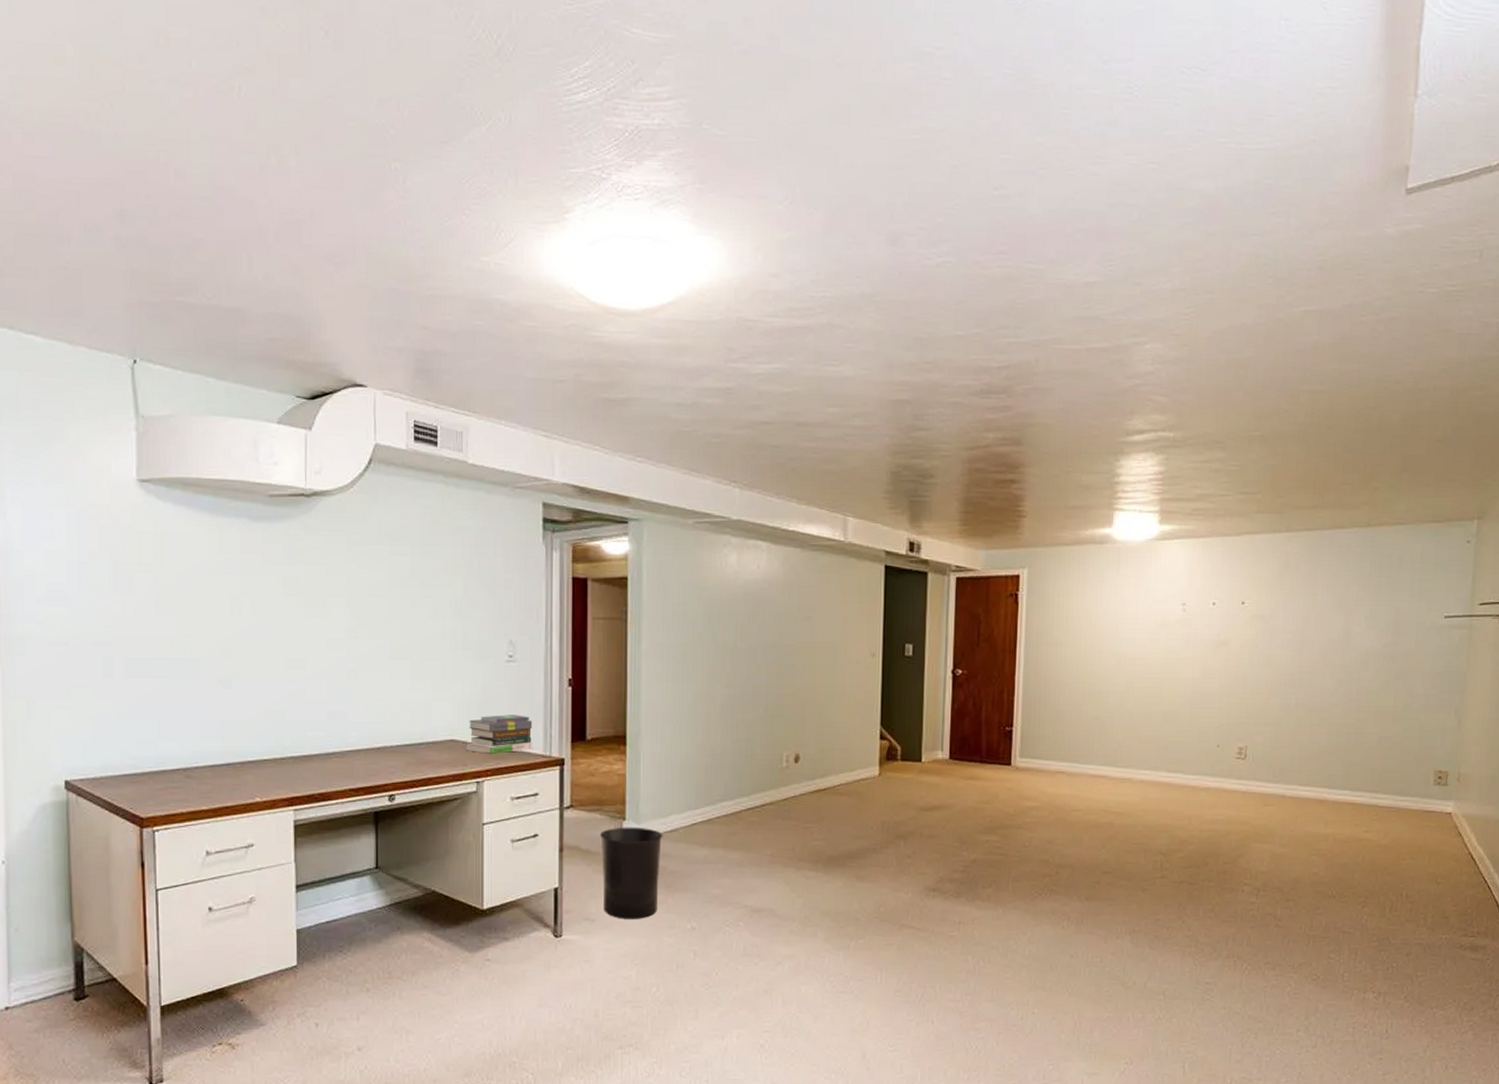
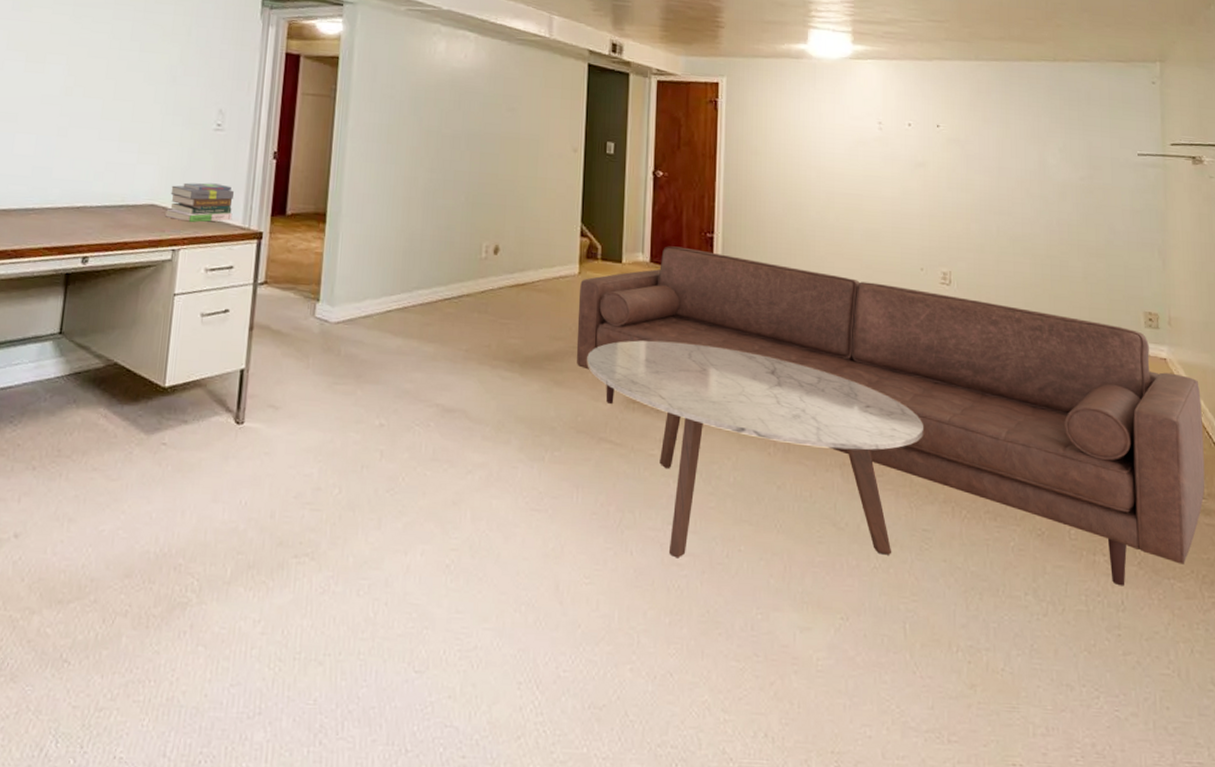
waste bin: present [599,827,663,919] -> none [290,308,357,410]
sofa: none [878,742,1481,1018] -> present [576,246,1205,586]
coffee table: none [888,832,1211,1024] -> present [587,340,923,558]

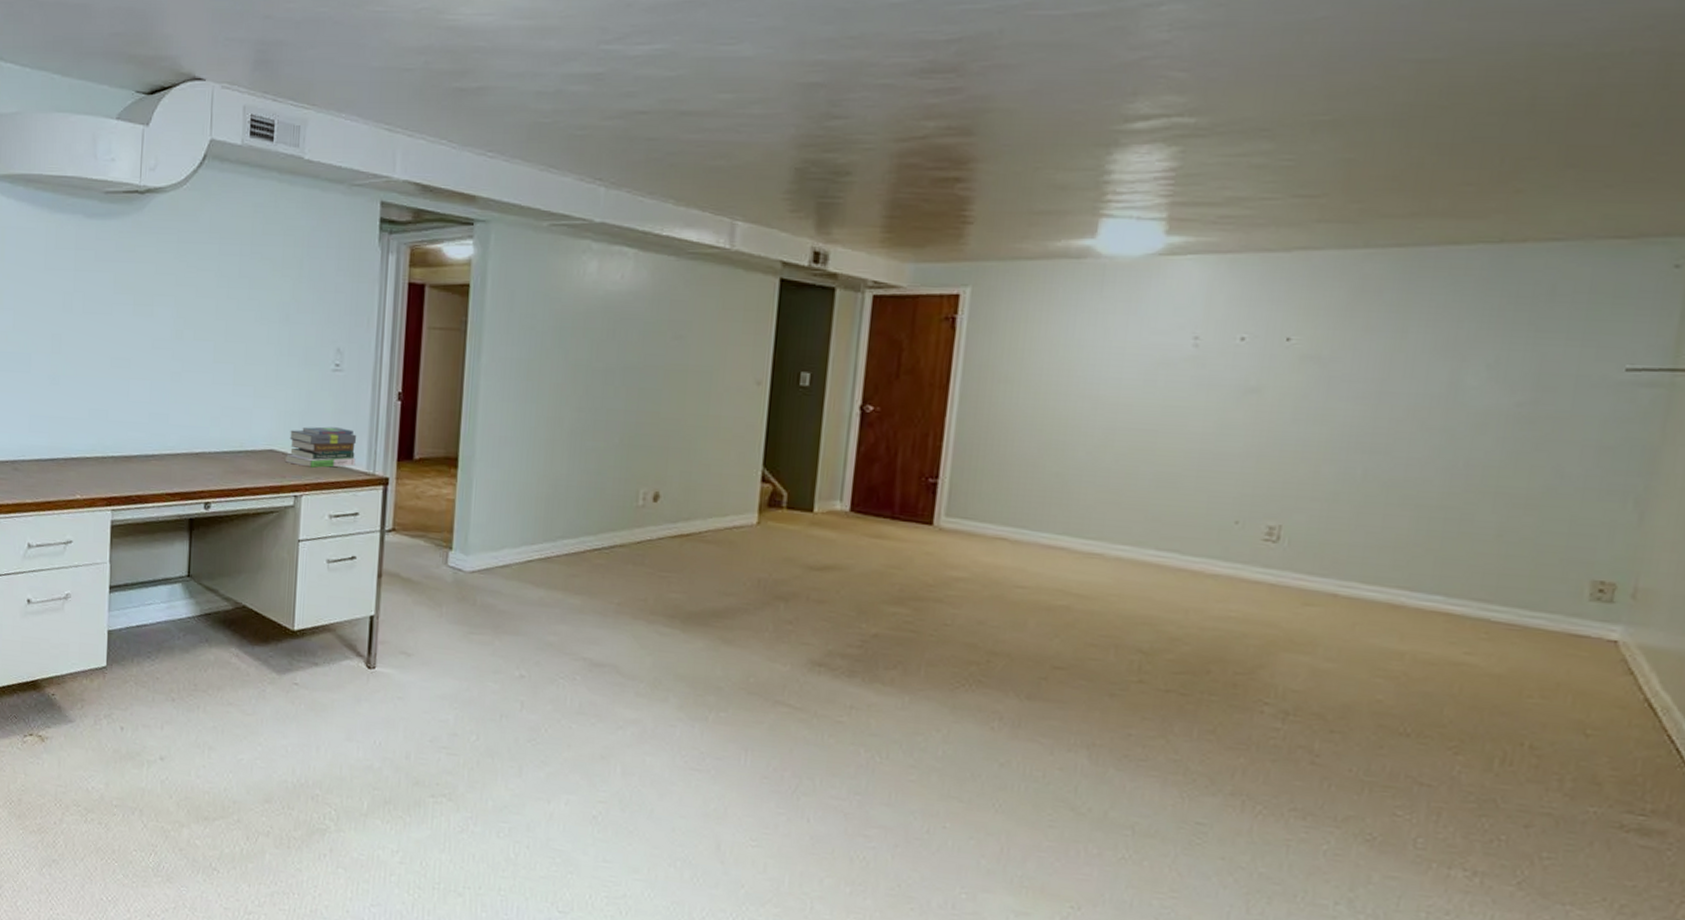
sofa: present [576,246,1205,586] -> none [750,493,1669,907]
coffee table: present [587,340,923,558] -> none [763,598,1213,847]

